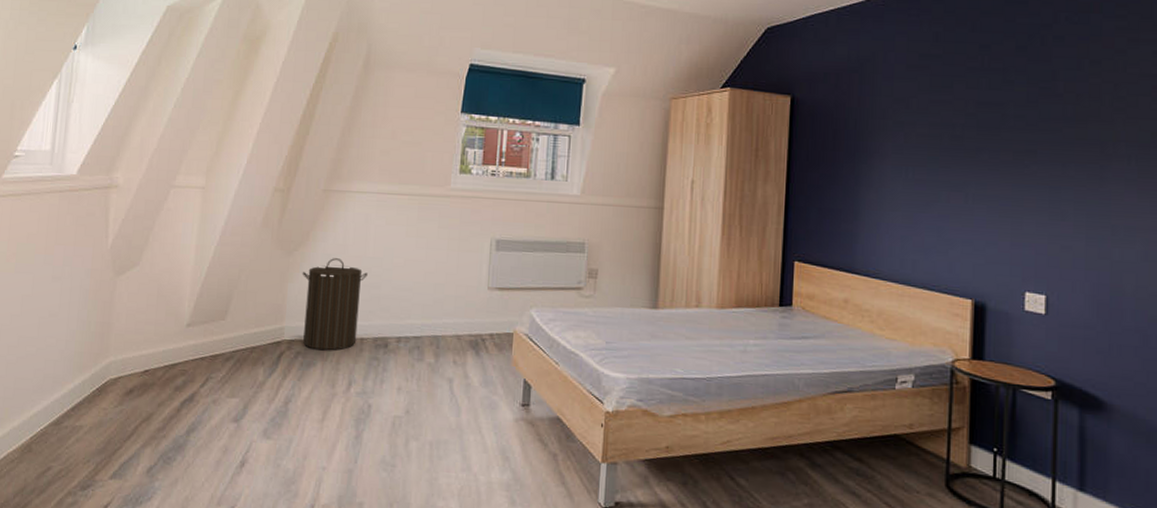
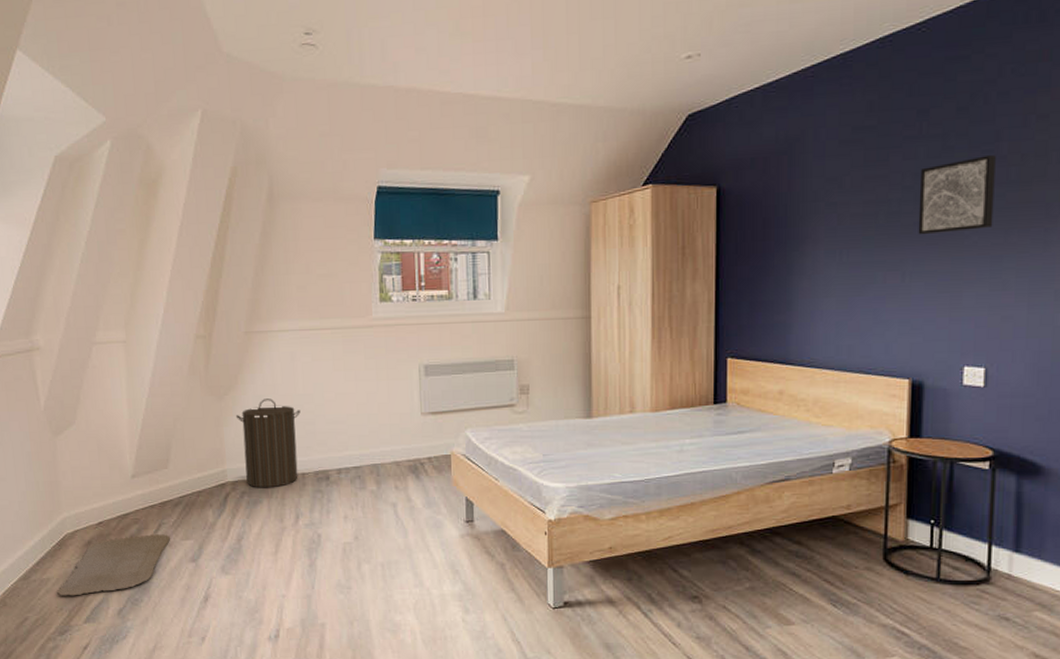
bath mat: none [87,388,215,448] -> present [57,534,170,596]
wall art: none [980,92,1053,161] -> present [918,155,996,235]

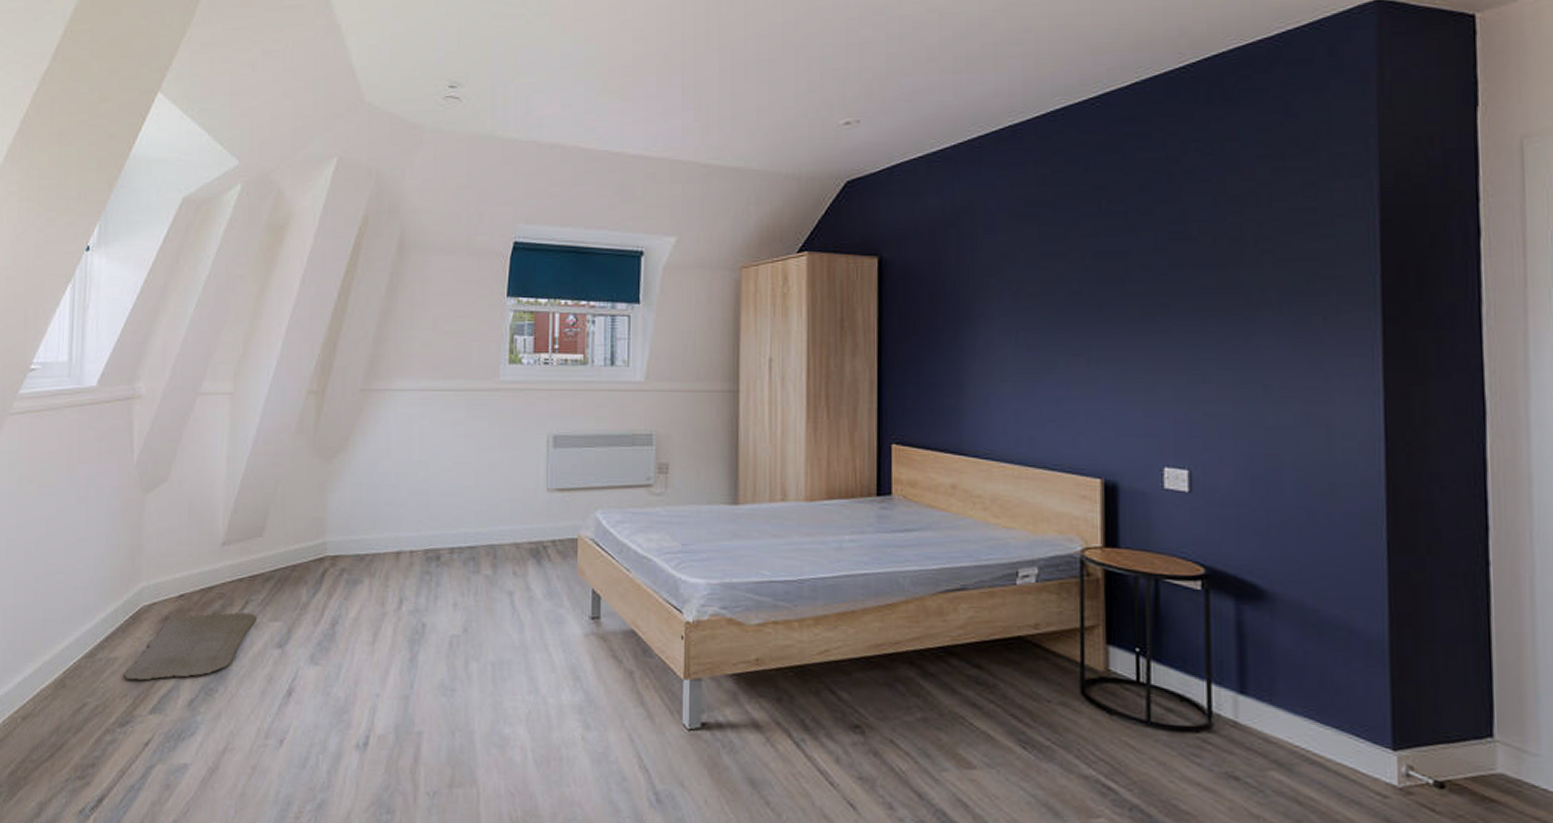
laundry hamper: present [235,398,301,488] -> none [342,464,414,566]
wall art: present [918,155,996,235] -> none [1101,236,1187,318]

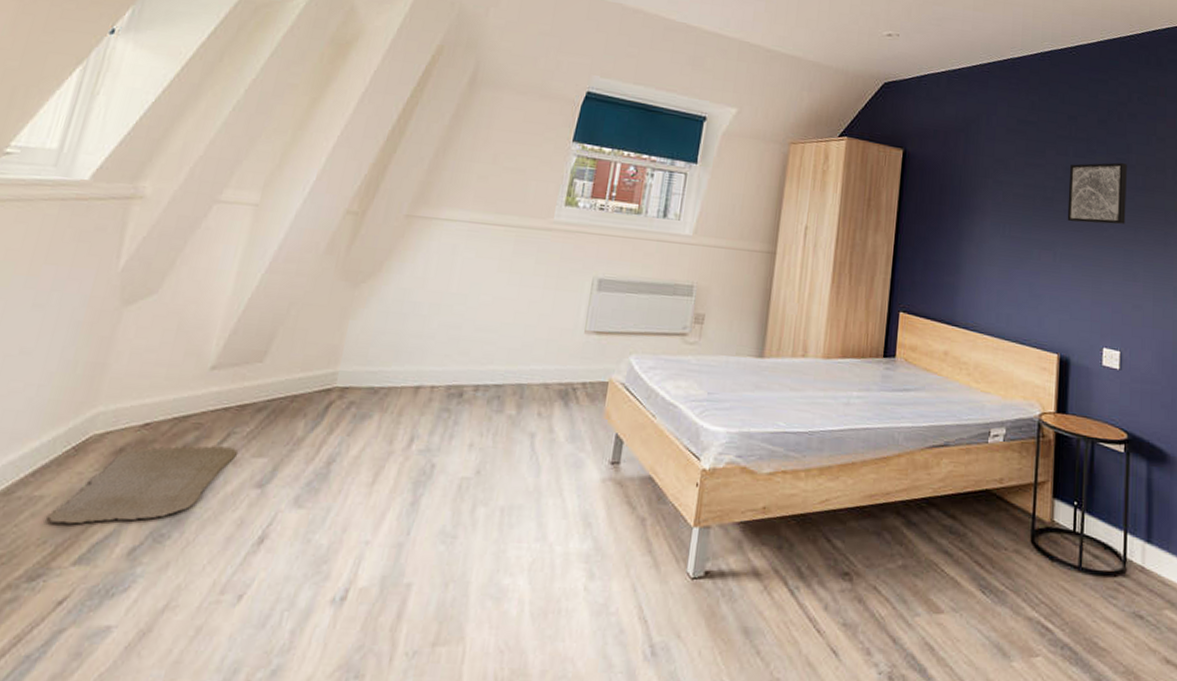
wall art: none [1101,236,1187,318] -> present [1067,162,1127,225]

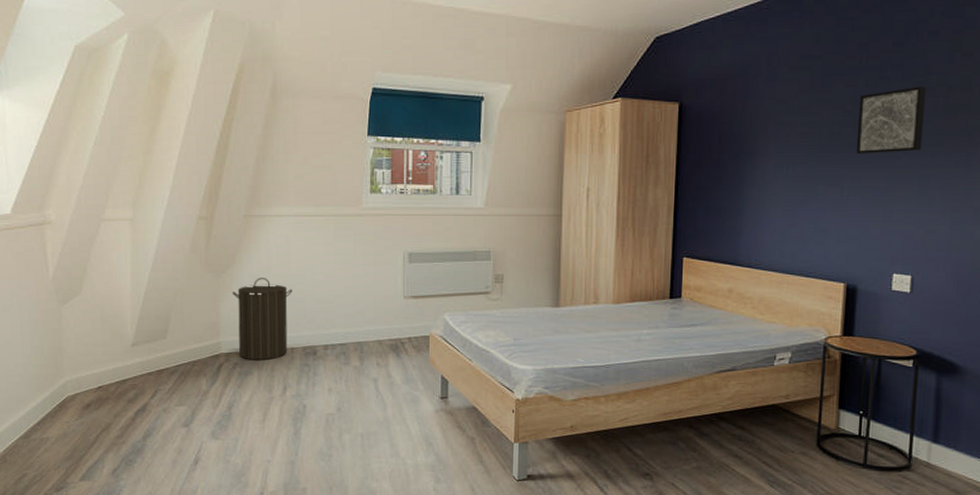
bath mat: present [47,445,238,524] -> none [55,400,165,455]
laundry hamper: none [359,293,448,401] -> present [232,278,292,361]

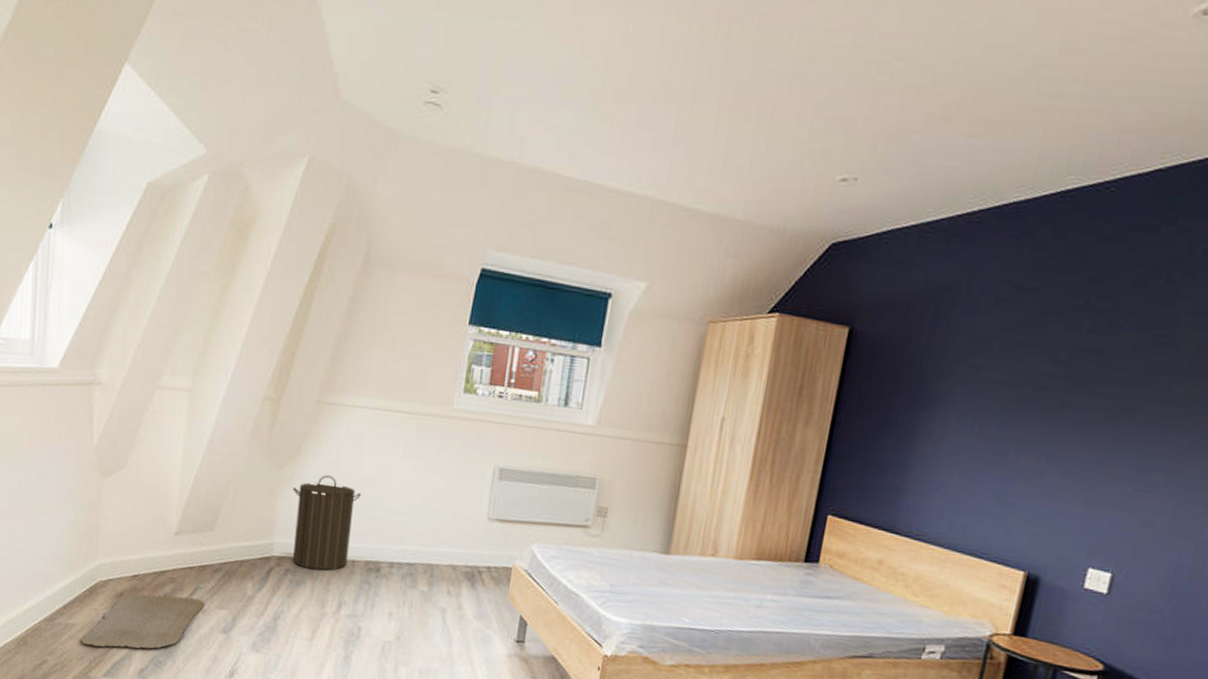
bath mat: none [55,400,165,455] -> present [80,594,204,649]
wall art: present [856,87,926,155] -> none [1064,340,1168,421]

